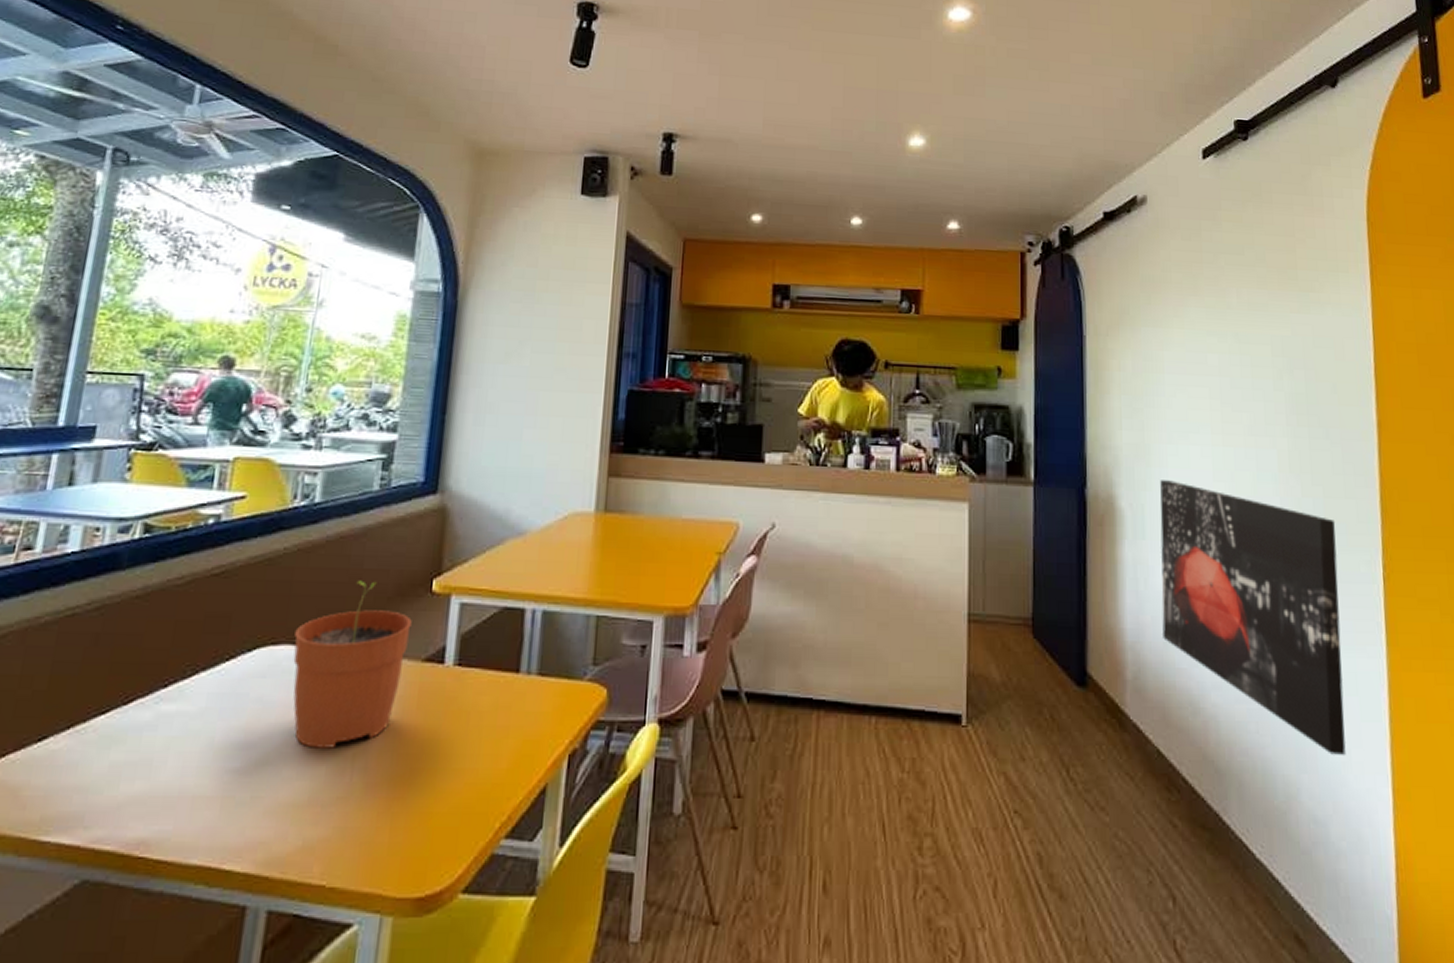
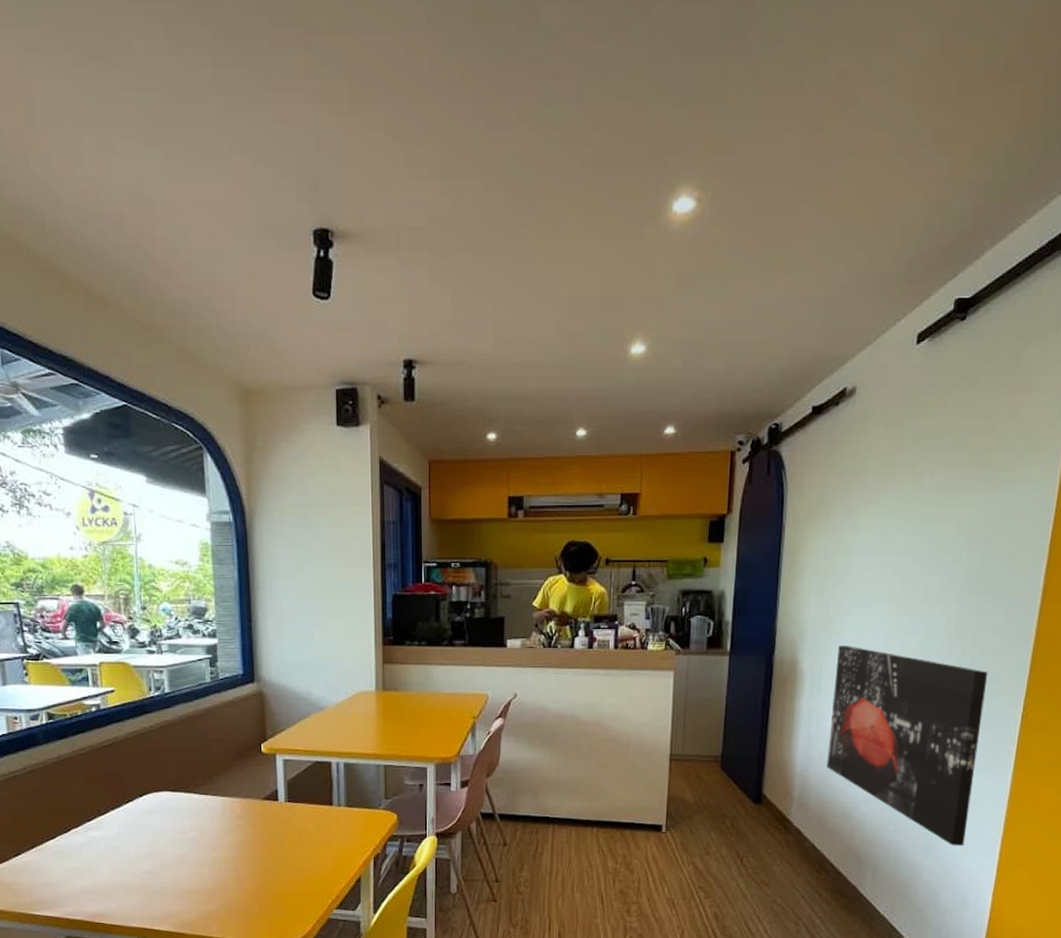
plant pot: present [293,580,412,748] -> none [169,746,251,857]

